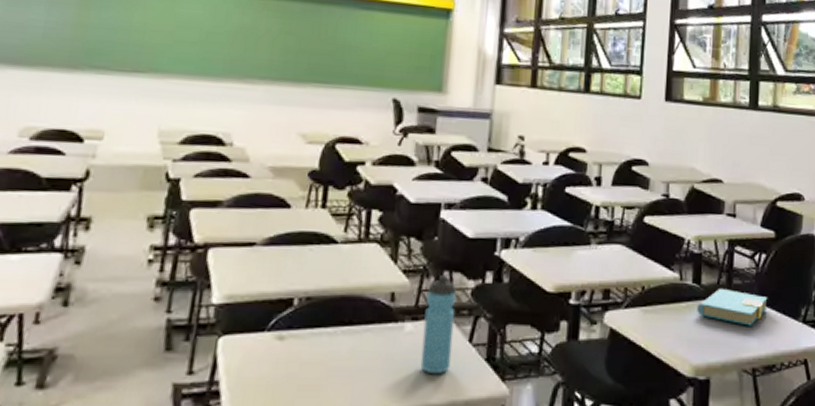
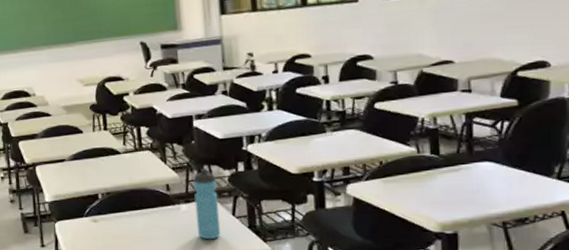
book: present [697,289,768,326] -> none [438,156,515,186]

